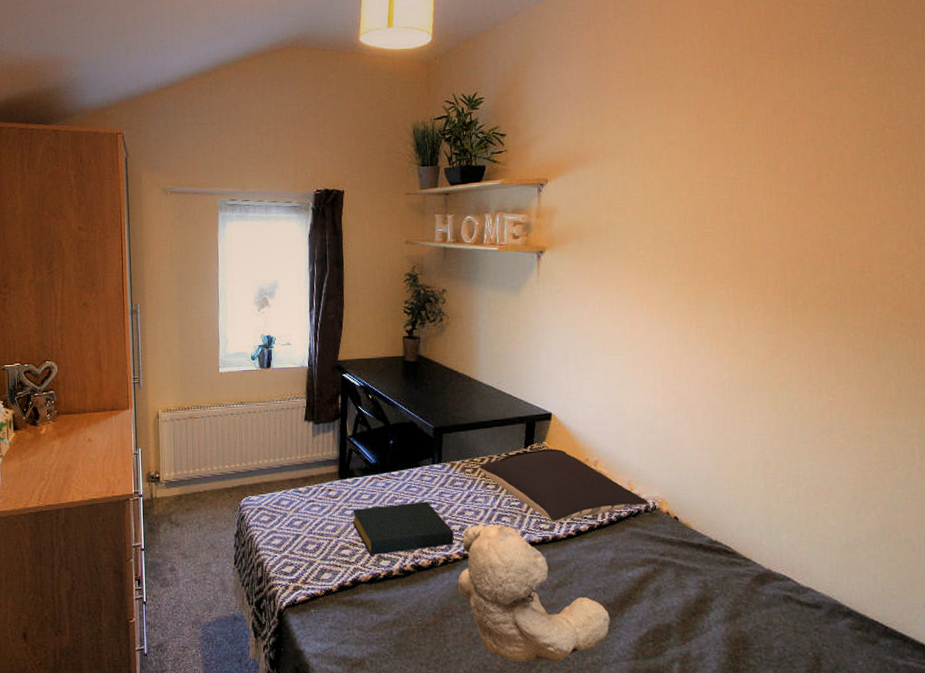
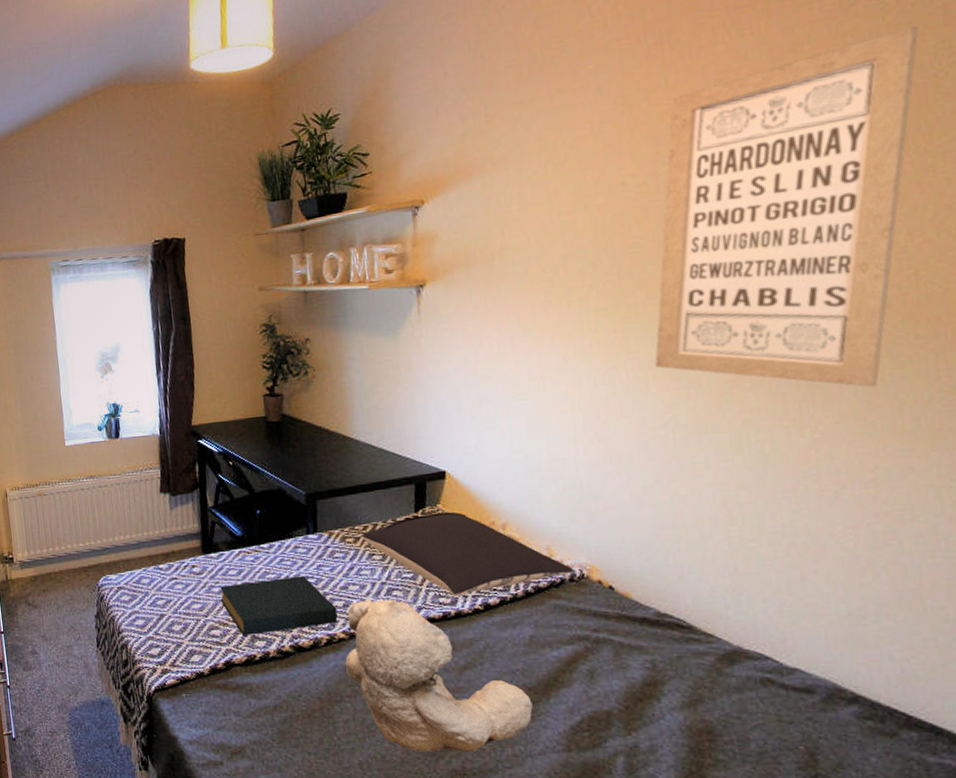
wall art: none [718,87,911,362] -> present [655,26,919,388]

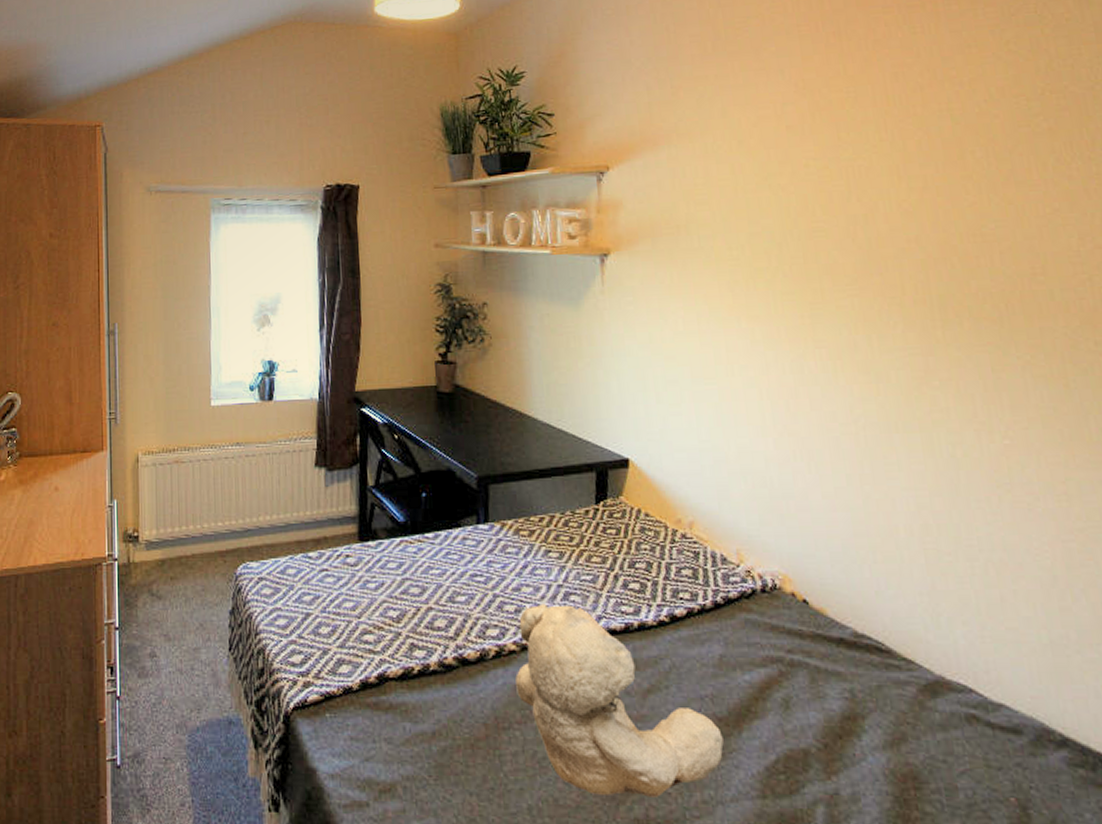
hardback book: present [220,576,338,635] -> none [376,573,508,643]
pillow: present [362,512,574,596] -> none [537,505,766,604]
wall art: present [655,26,919,388] -> none [843,40,1075,393]

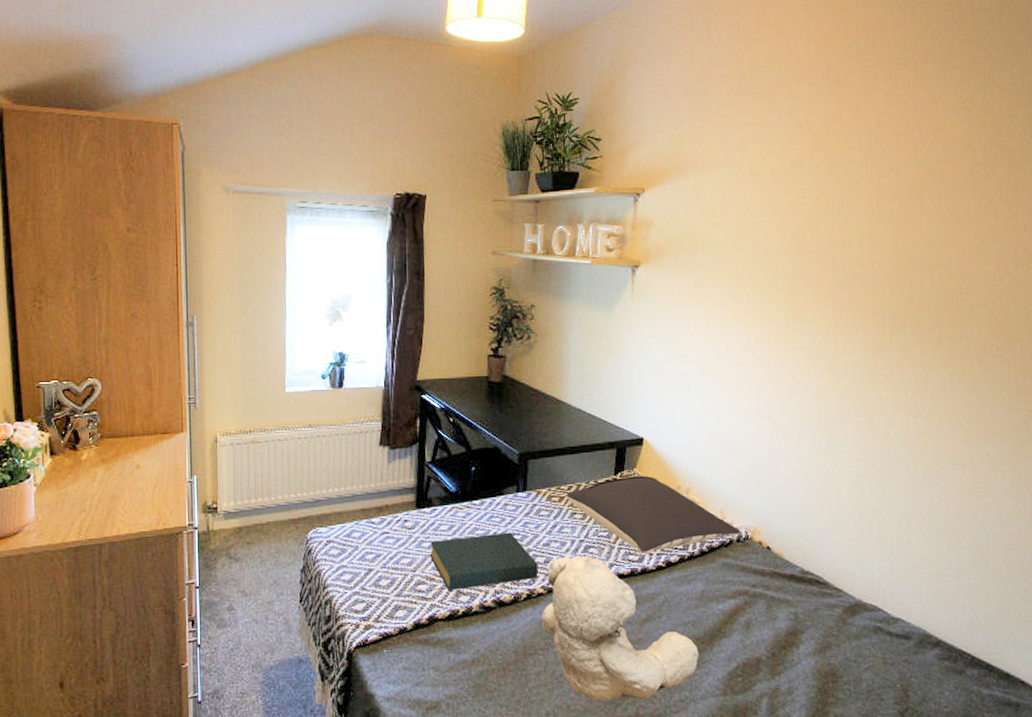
hardback book: none [376,573,508,643] -> present [429,532,538,590]
pillow: none [537,505,766,604] -> present [566,476,741,554]

